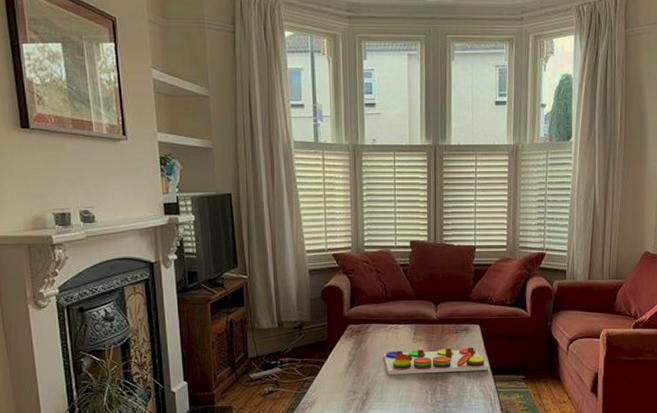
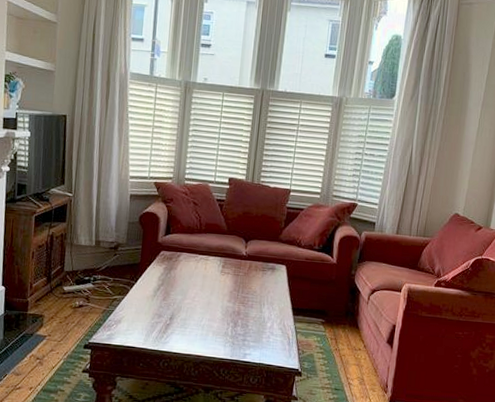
board game: present [383,347,490,375] -> none [191,280,291,310]

